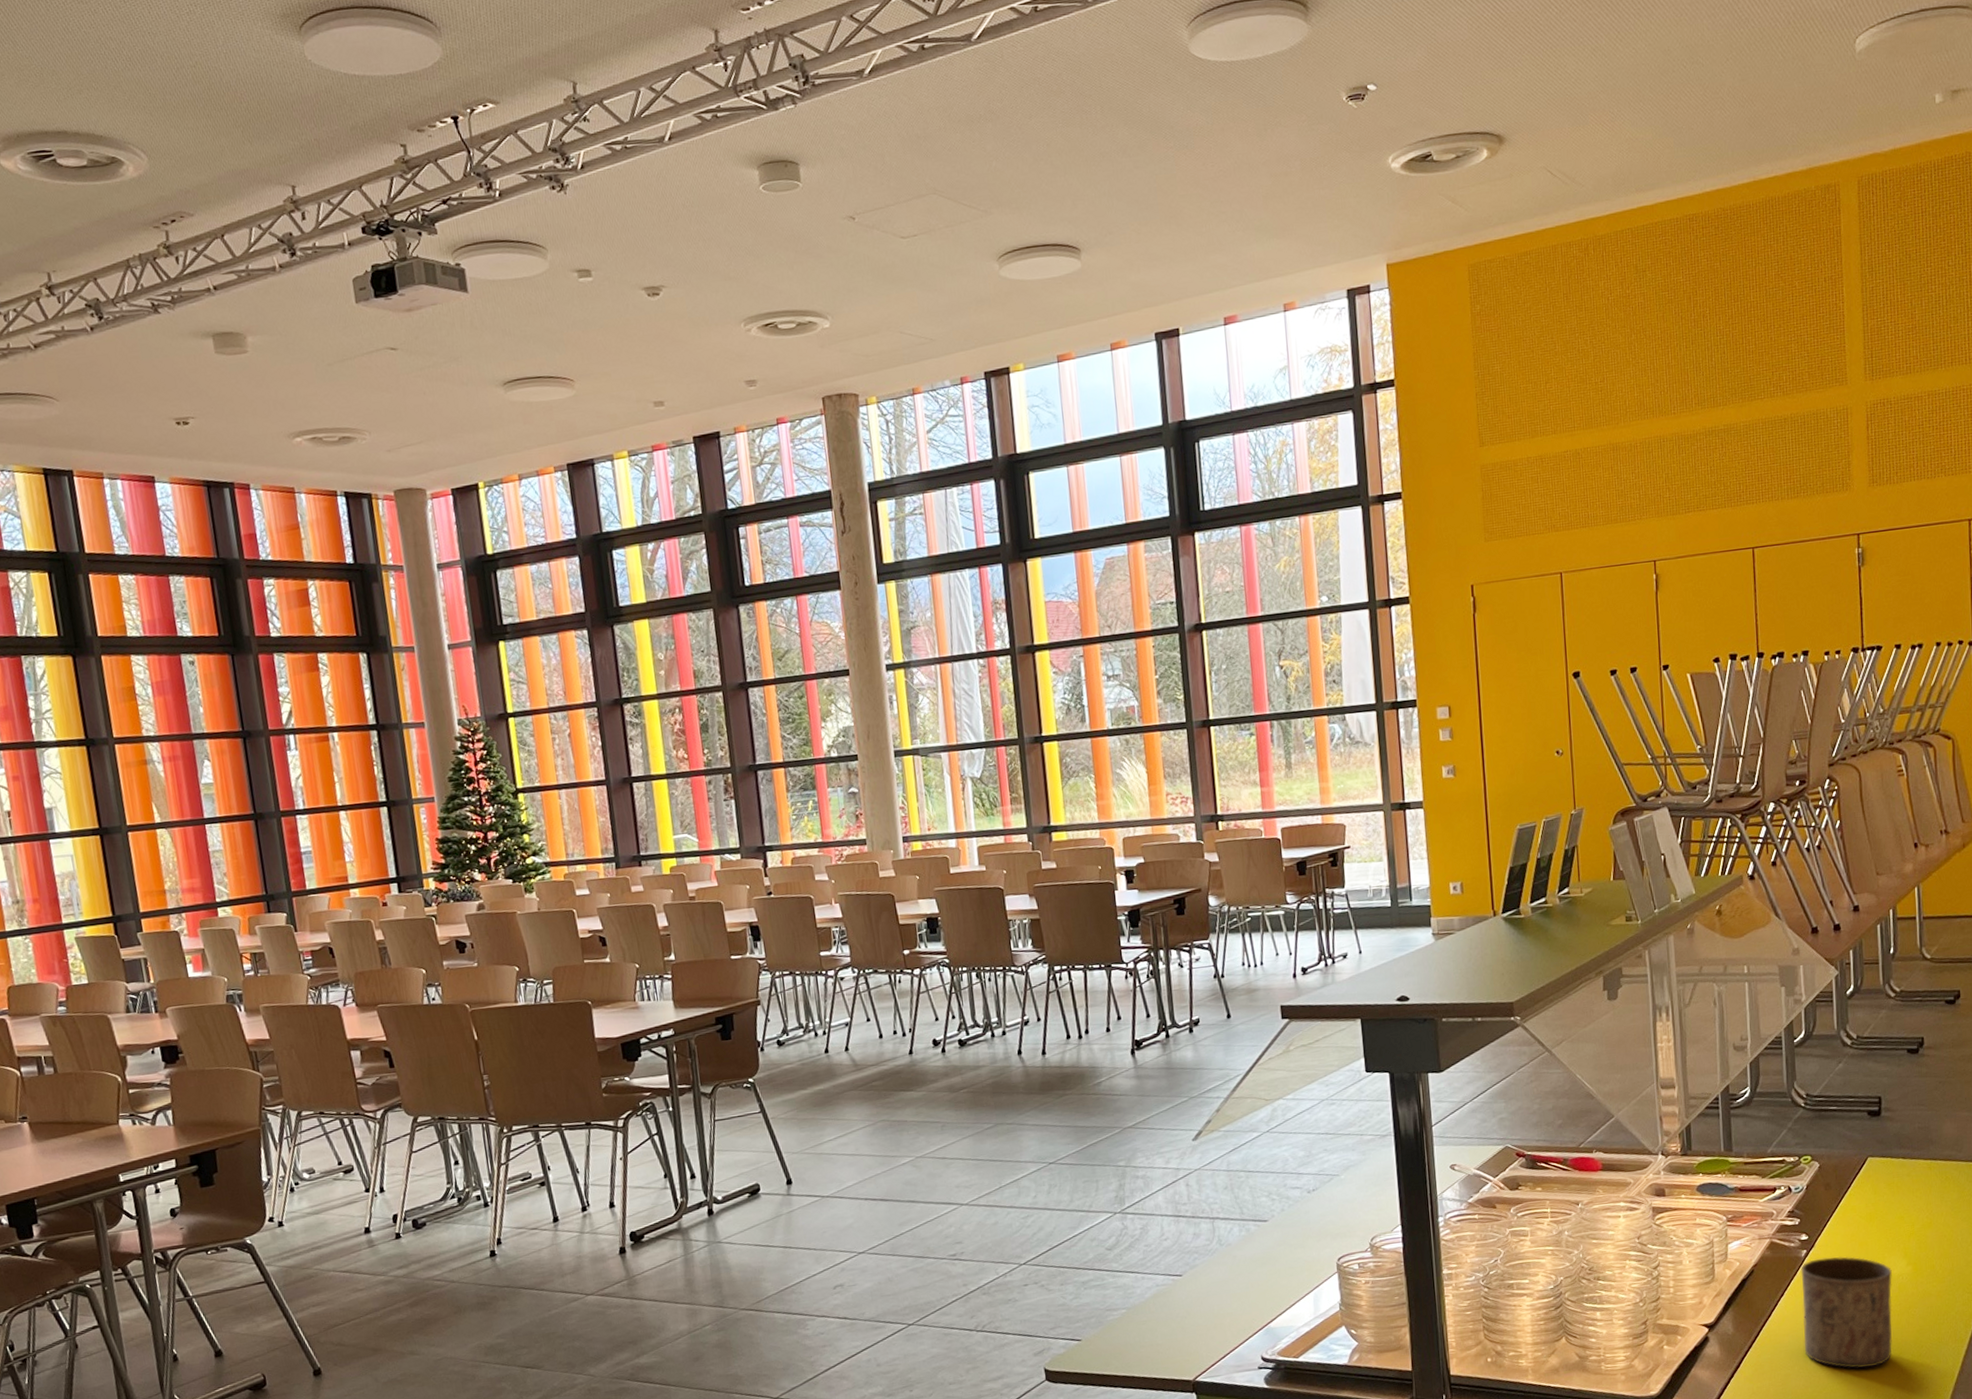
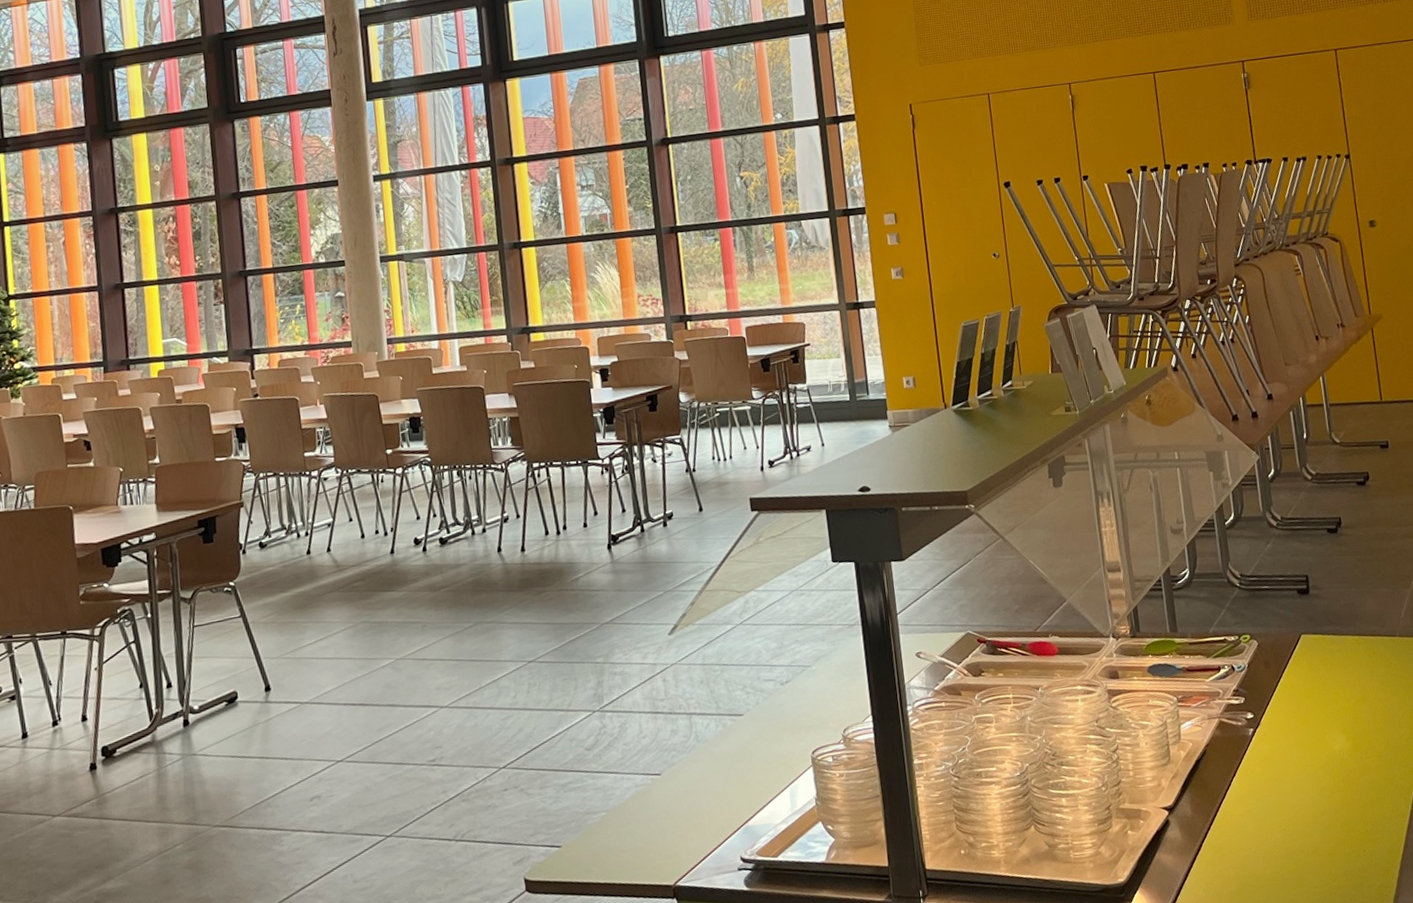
cup: present [1800,1256,1892,1369] -> none [1249,733,1341,848]

